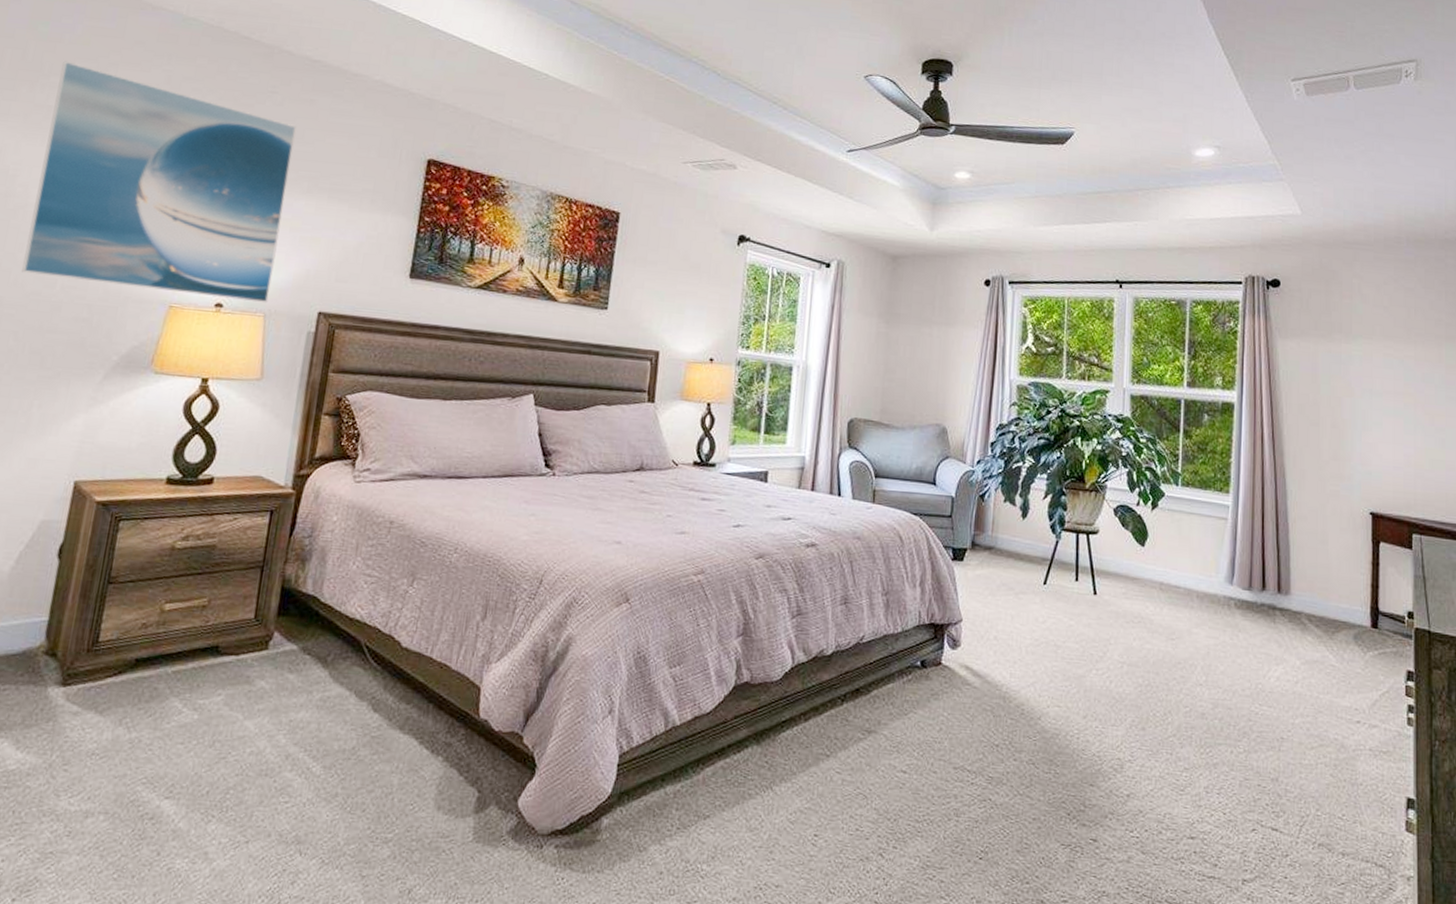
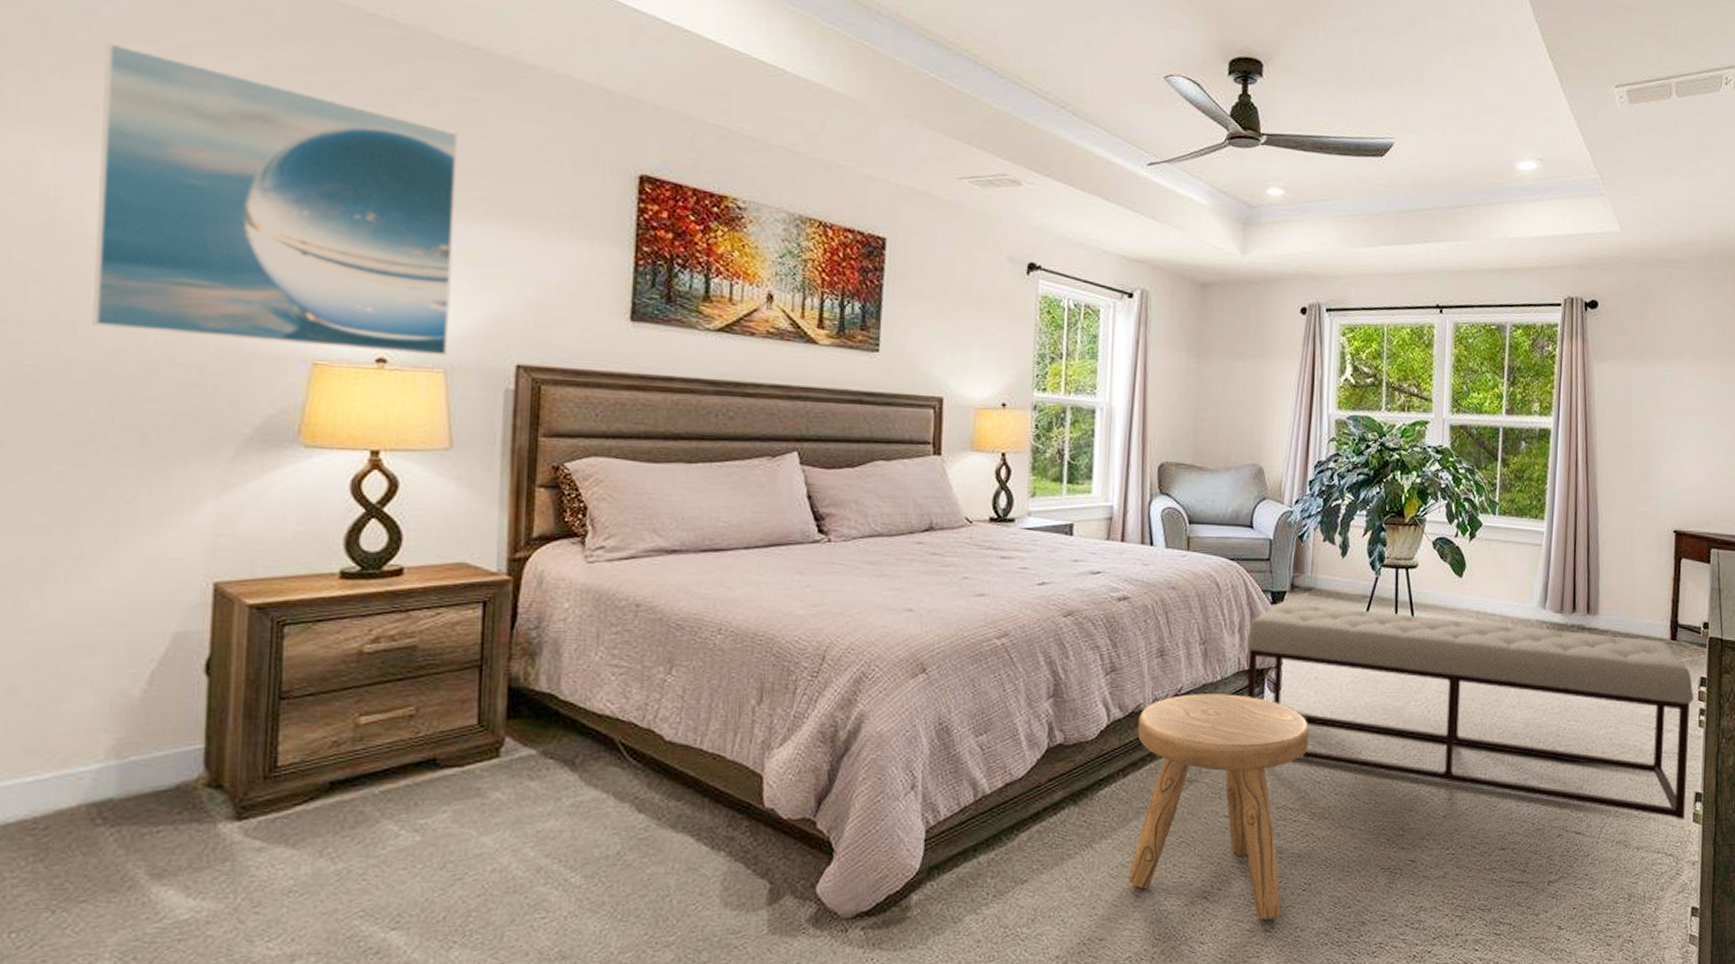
stool: none [805,643,988,886] -> present [1128,694,1309,920]
bench: none [926,559,1401,828] -> present [1246,602,1695,821]

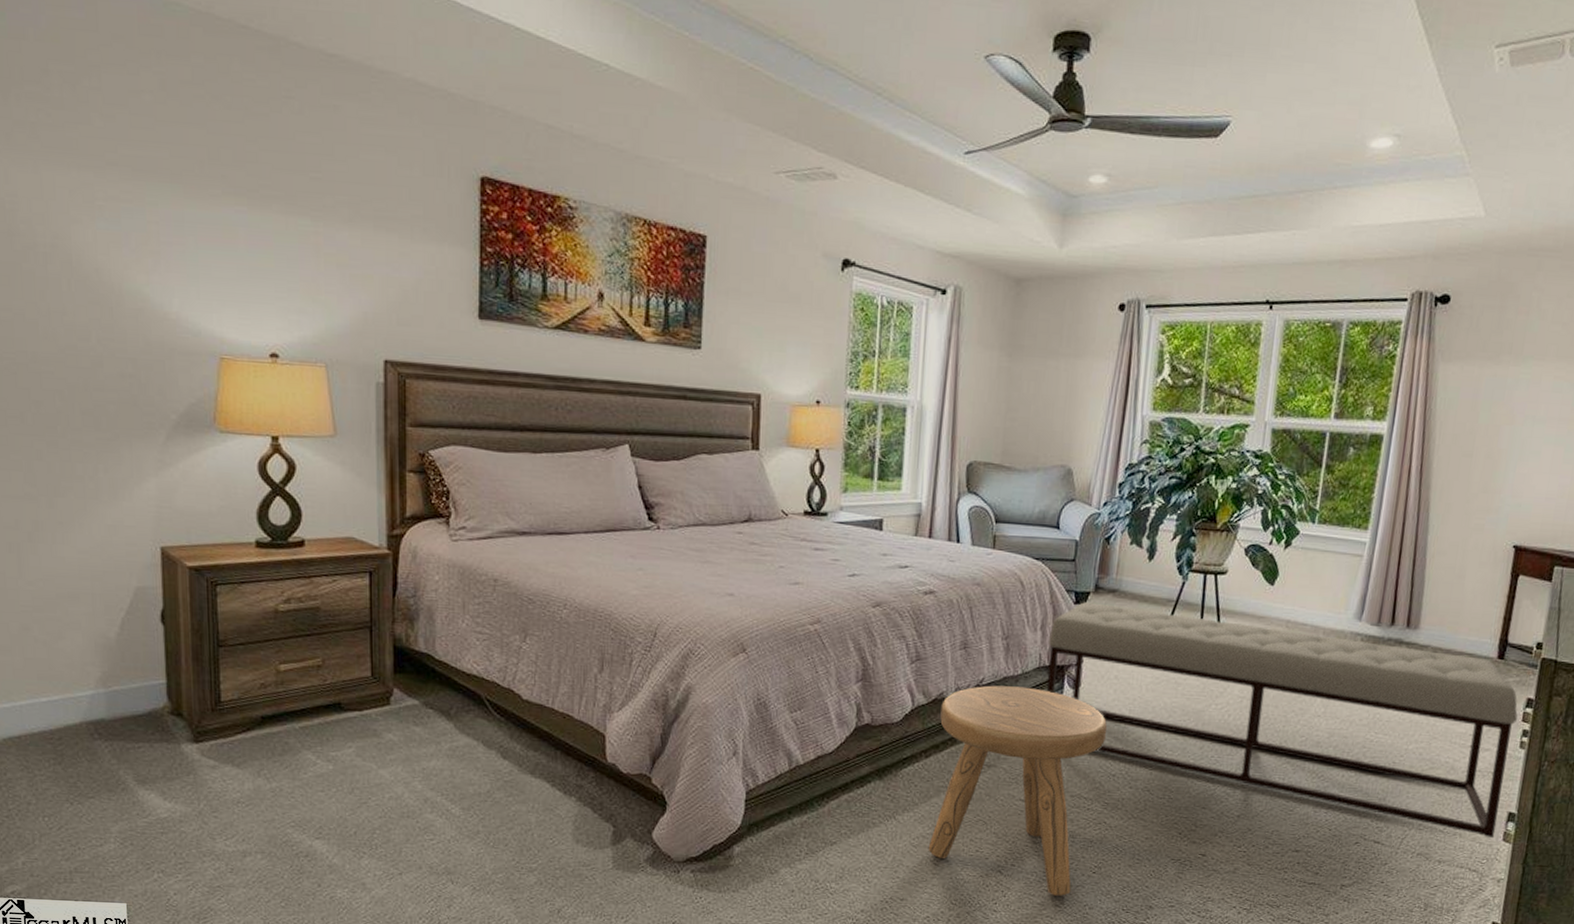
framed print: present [92,42,458,357] -> none [34,63,327,352]

